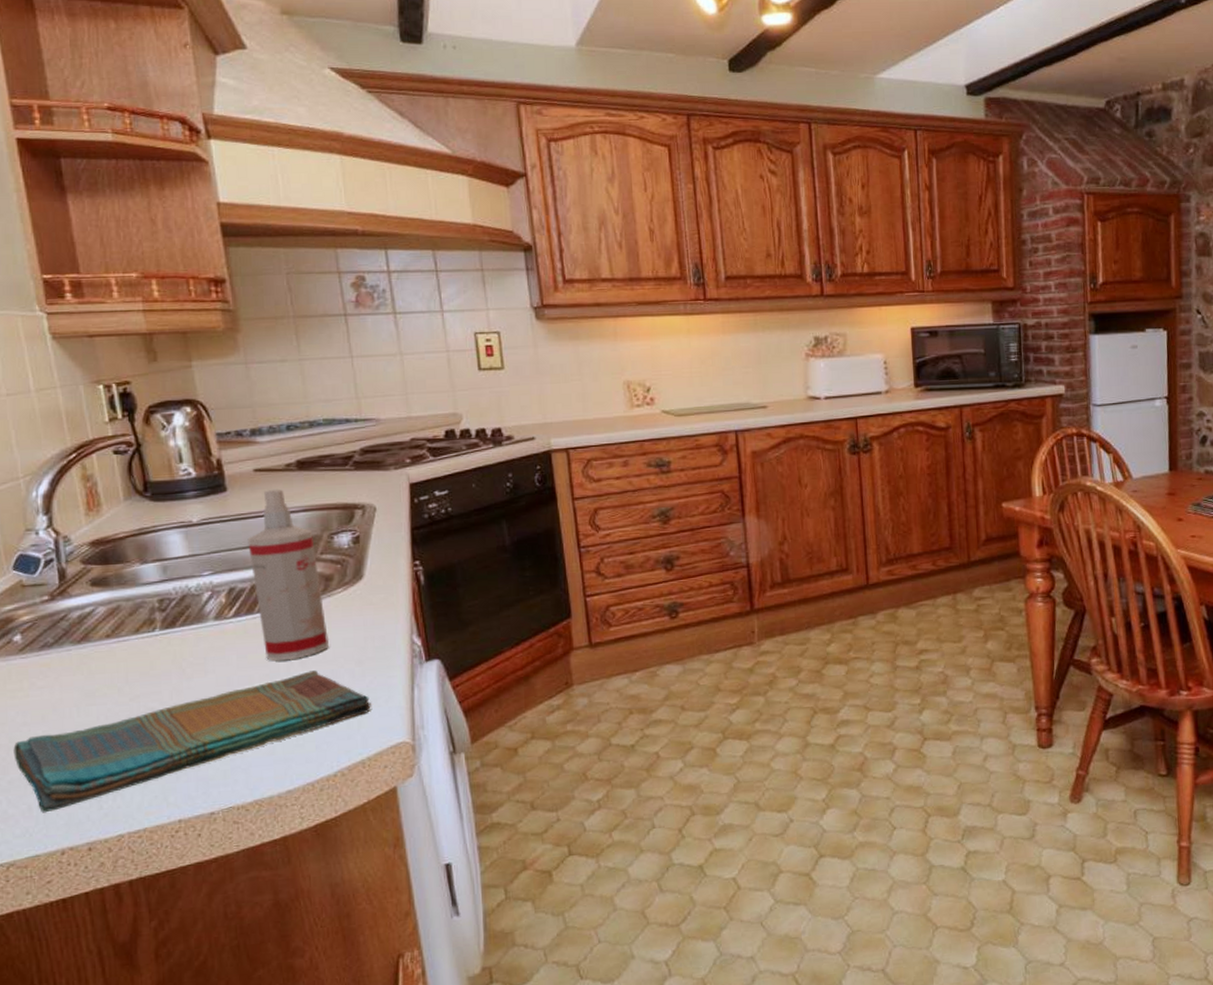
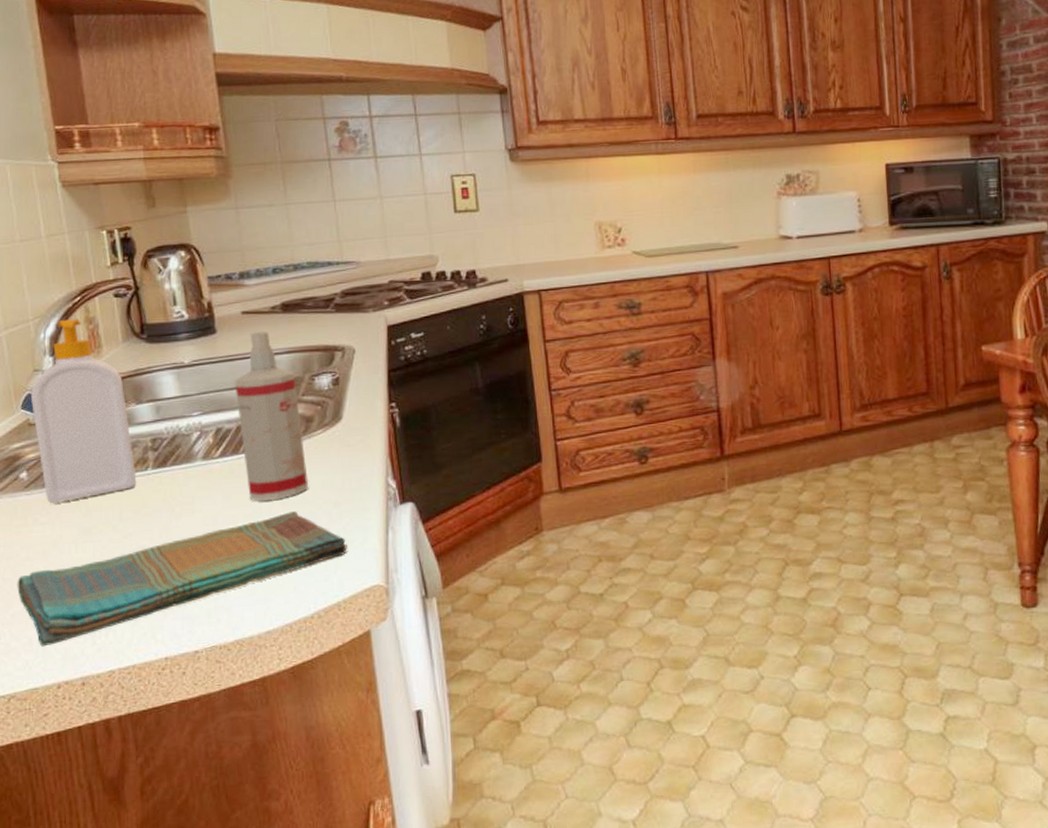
soap bottle: none [23,476,143,667] -> present [30,318,137,504]

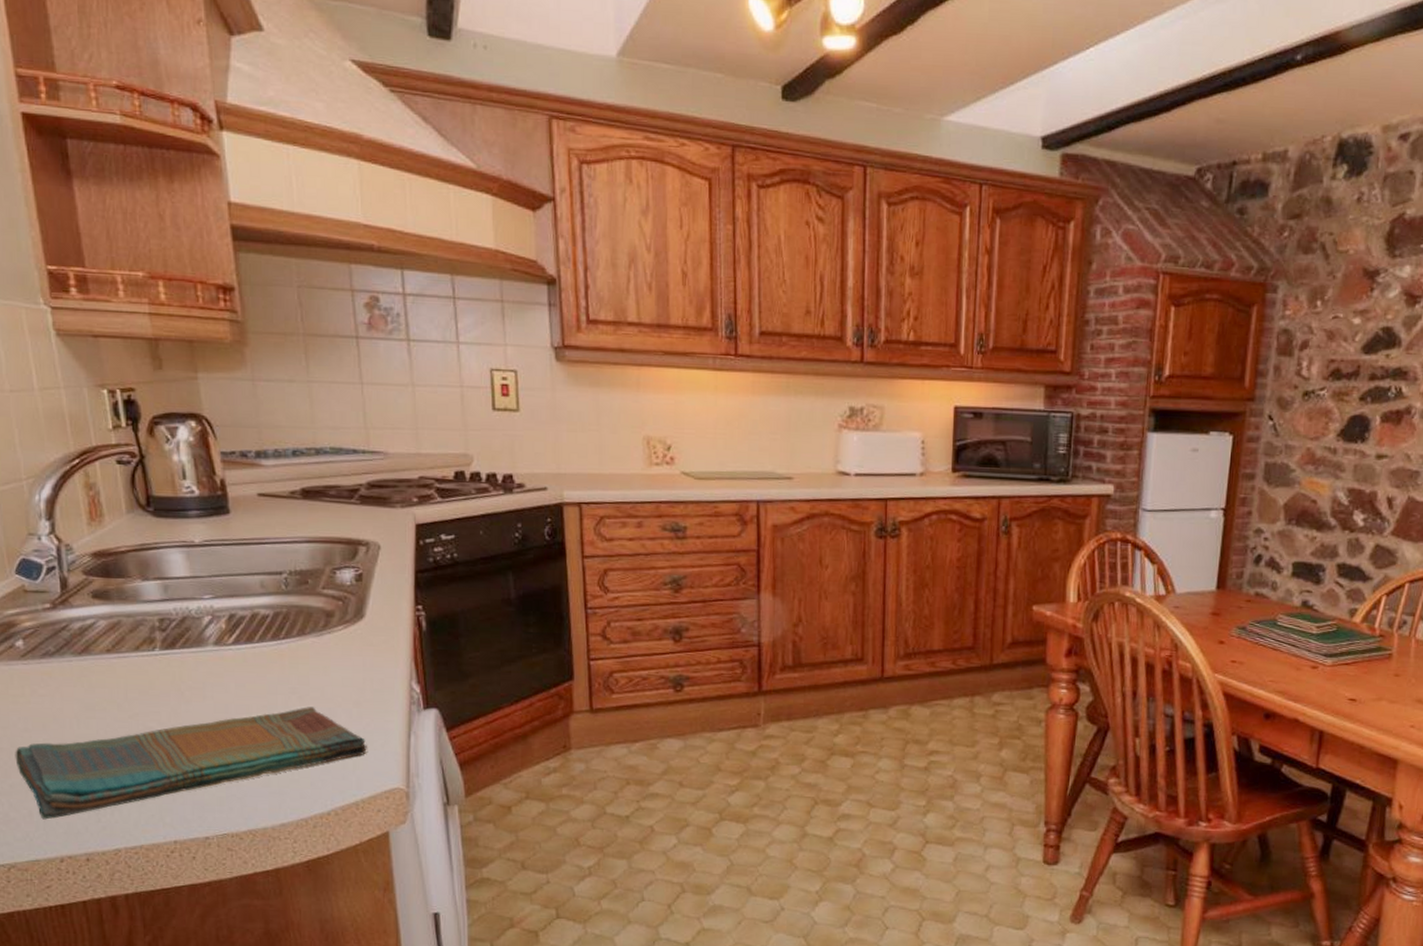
soap bottle: present [30,318,137,504] -> none [25,482,143,676]
spray bottle: present [234,330,308,502] -> none [249,516,327,694]

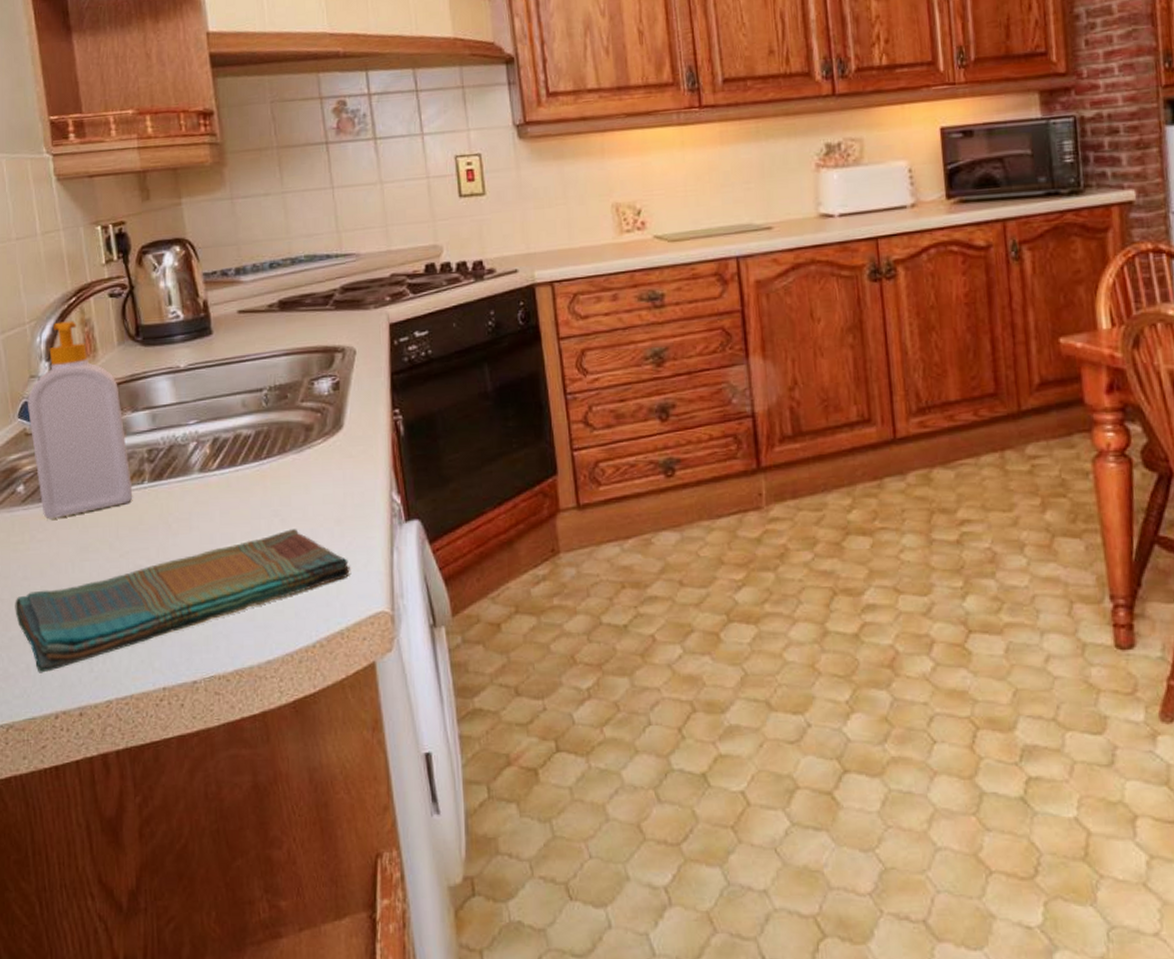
soap bottle: none [25,482,143,676] -> present [27,321,133,520]

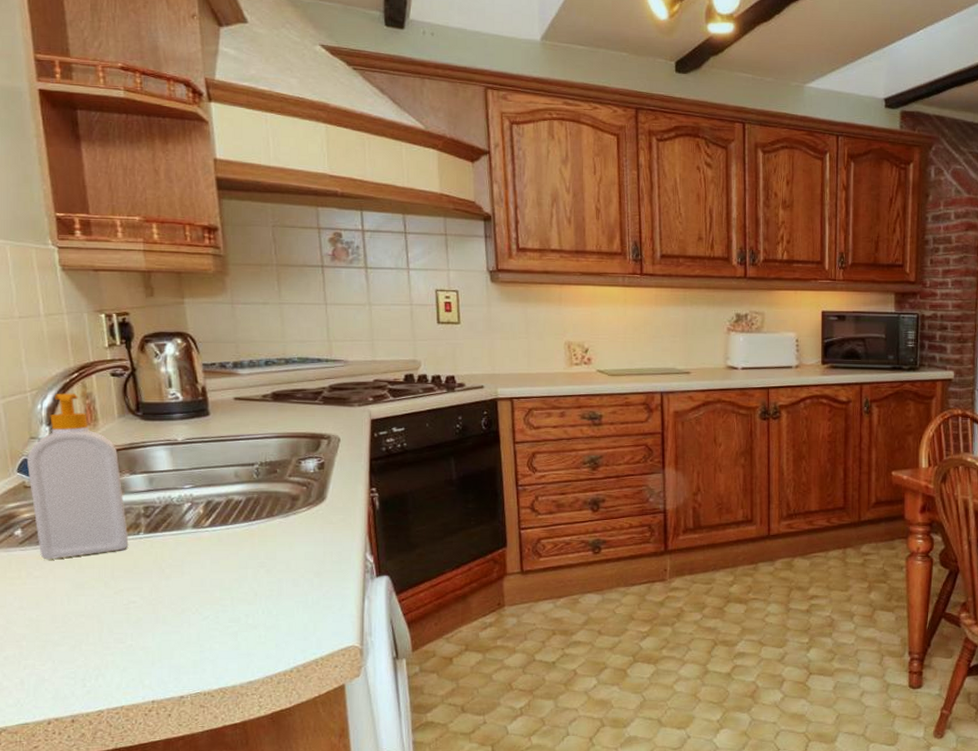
dish towel: present [15,529,350,673] -> none [10,578,326,687]

